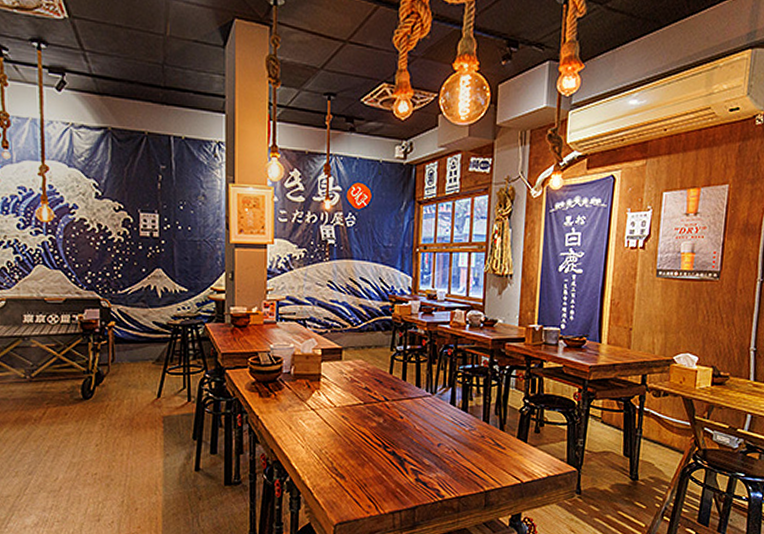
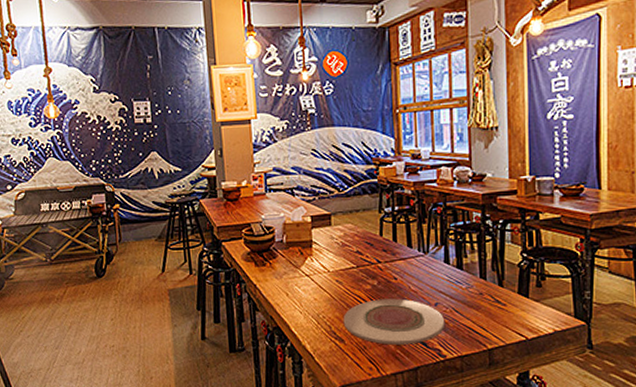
plate: none [345,437,446,484] -> present [343,298,445,345]

